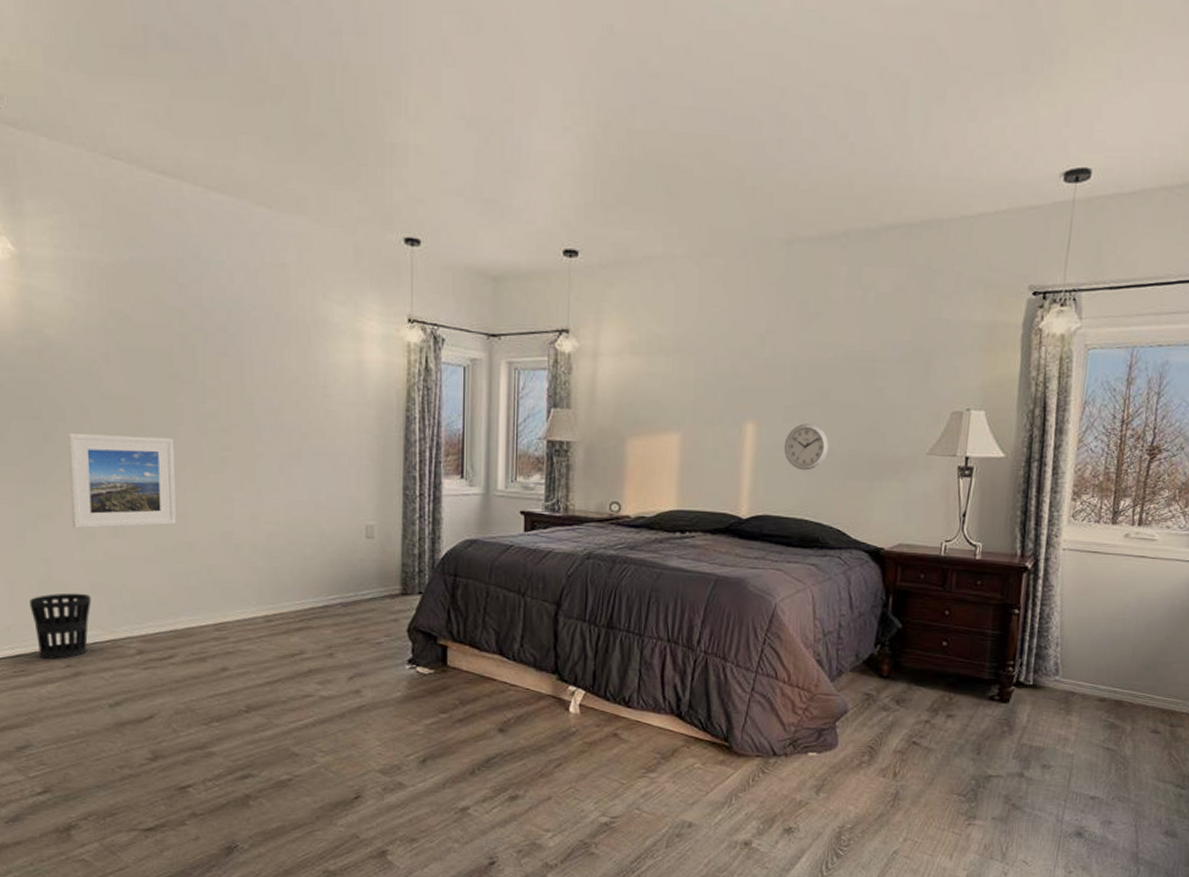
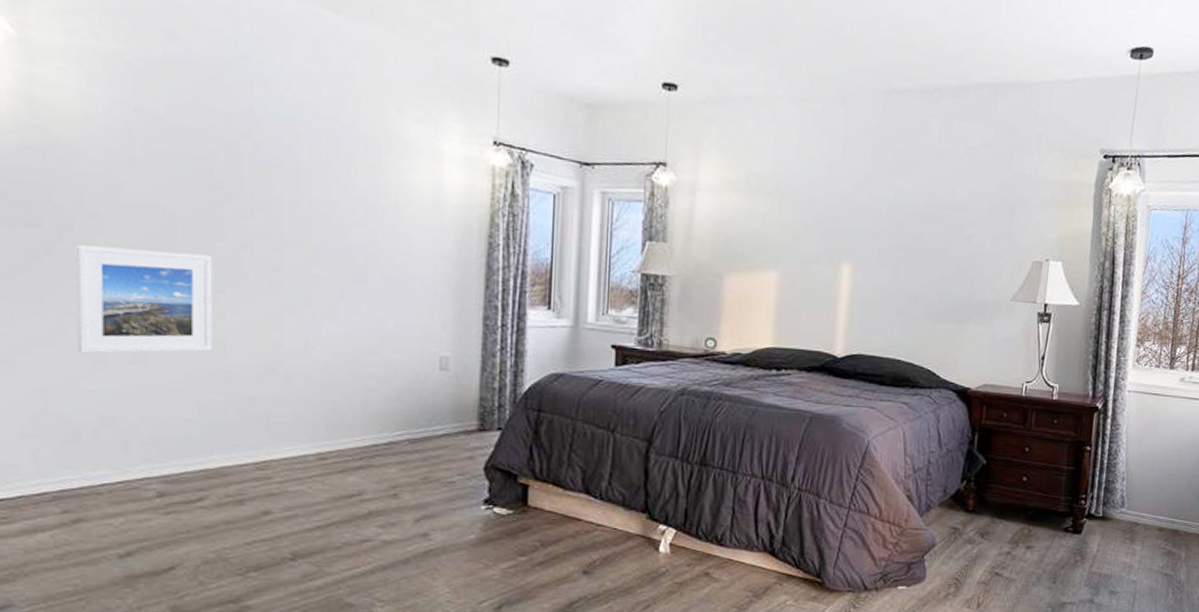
wastebasket: present [30,593,91,659] -> none [17,427,99,504]
wall clock: present [784,423,829,471] -> none [878,267,921,312]

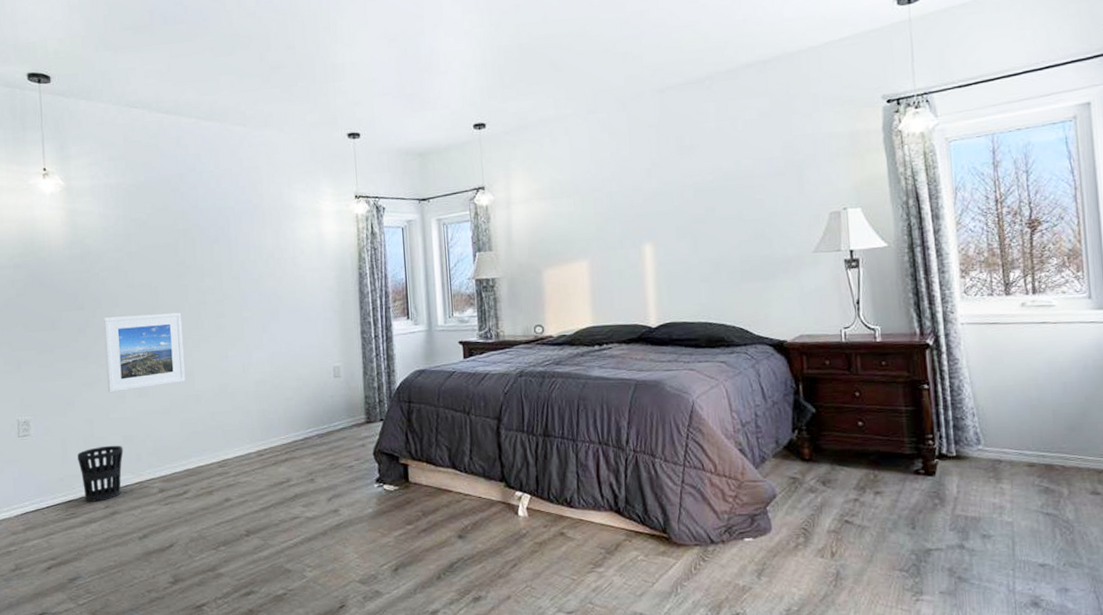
wastebasket: none [17,427,99,504] -> present [77,445,123,502]

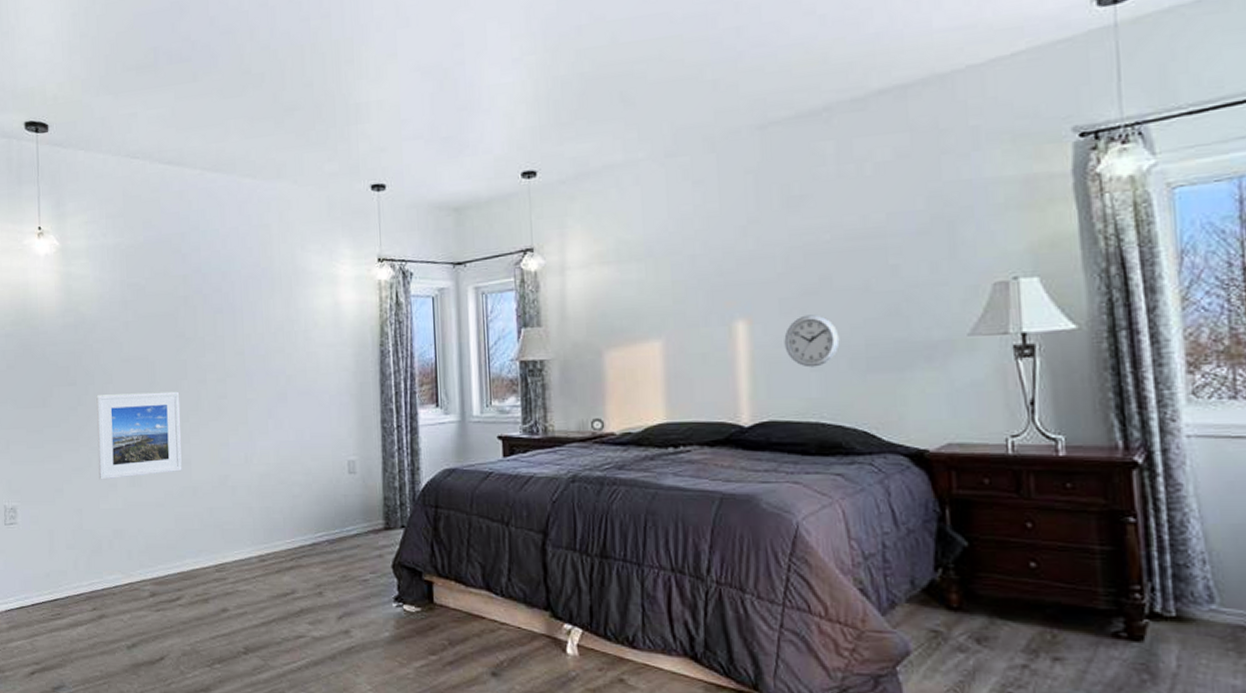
wastebasket: present [77,445,123,502] -> none [65,539,113,603]
wall clock: none [680,238,721,280] -> present [784,314,840,368]

